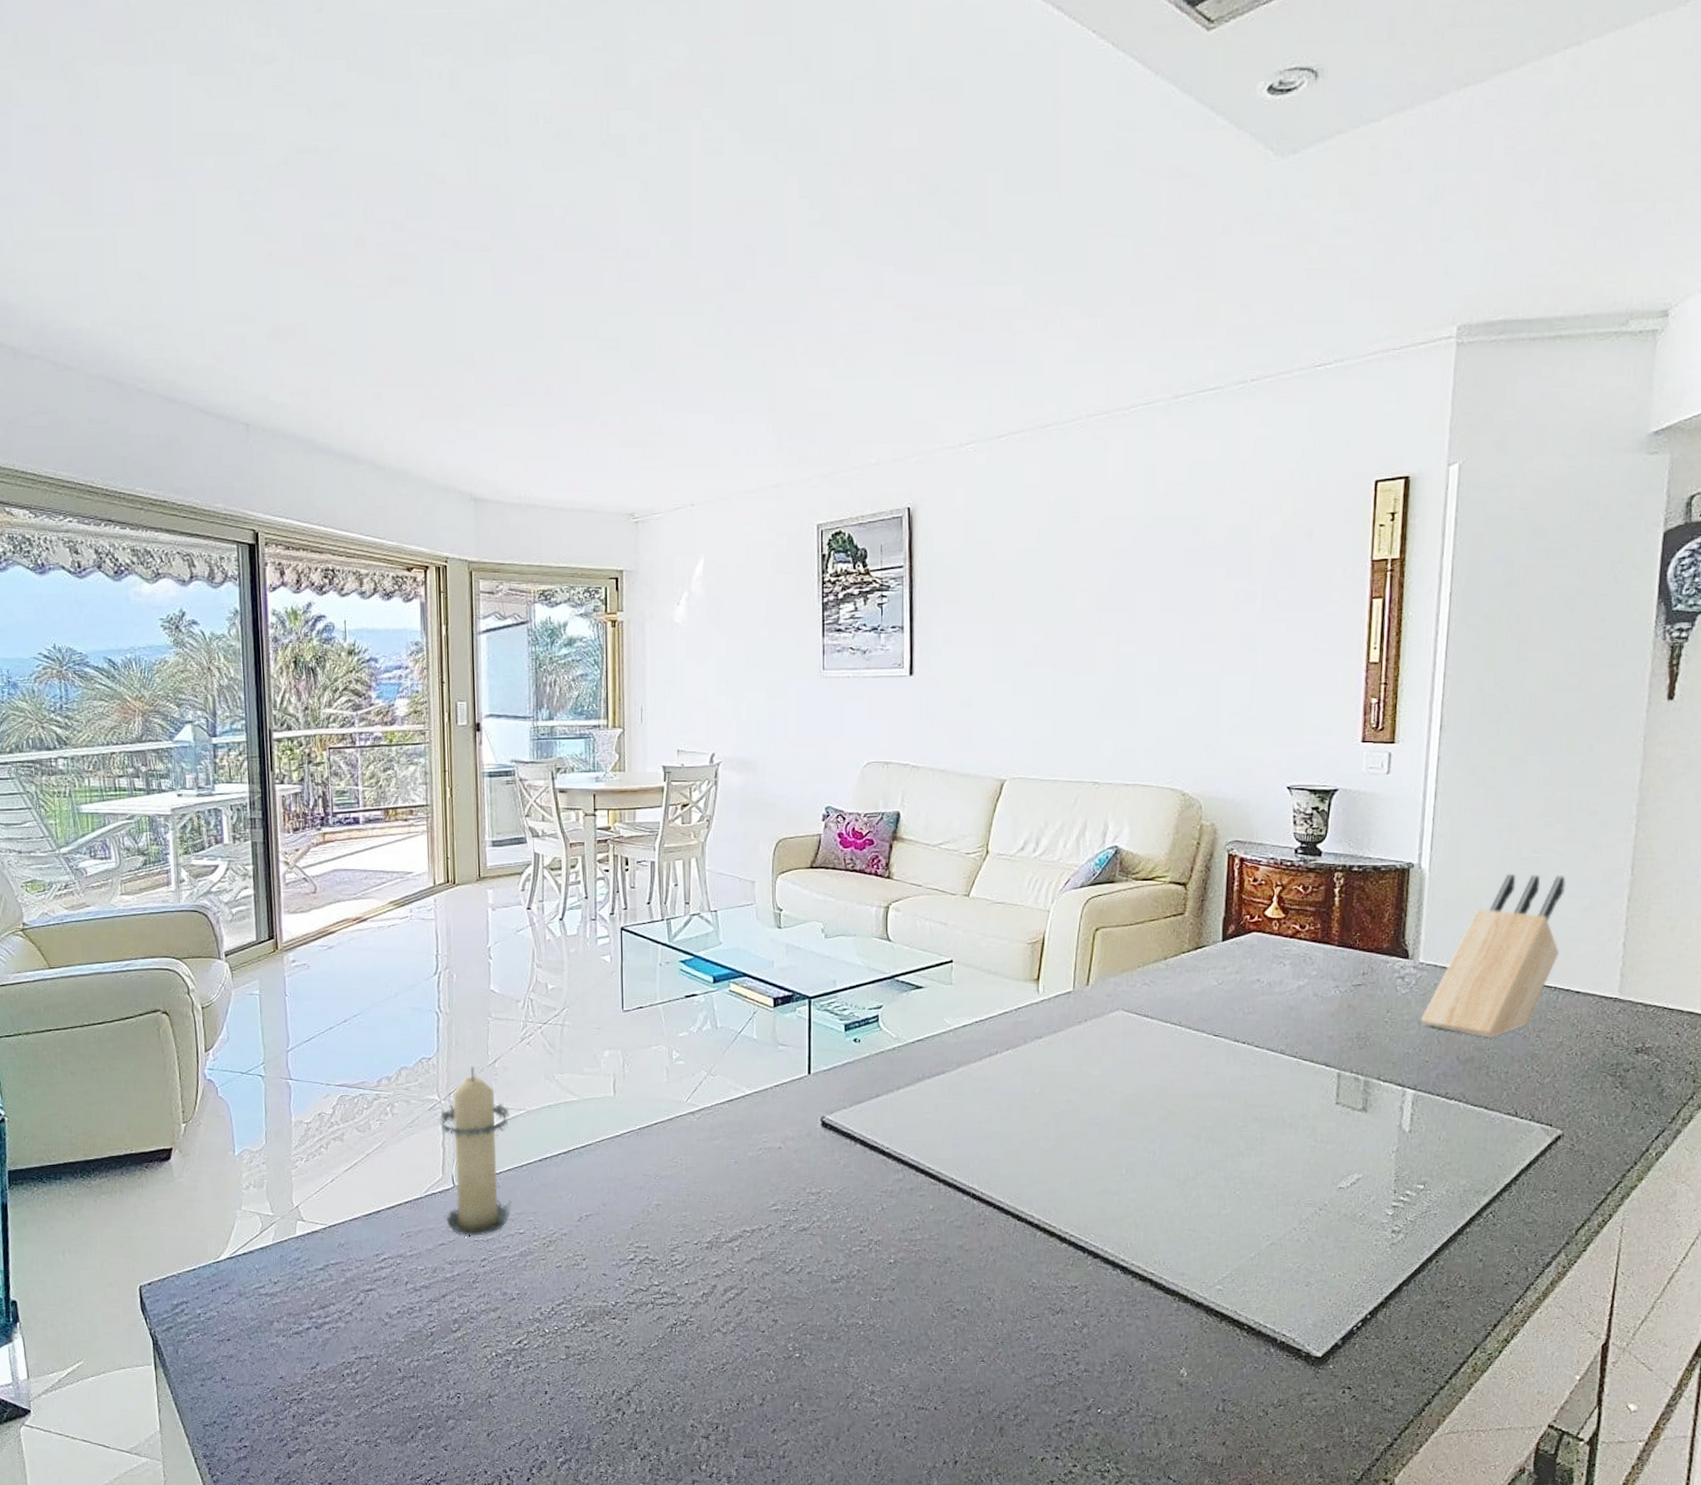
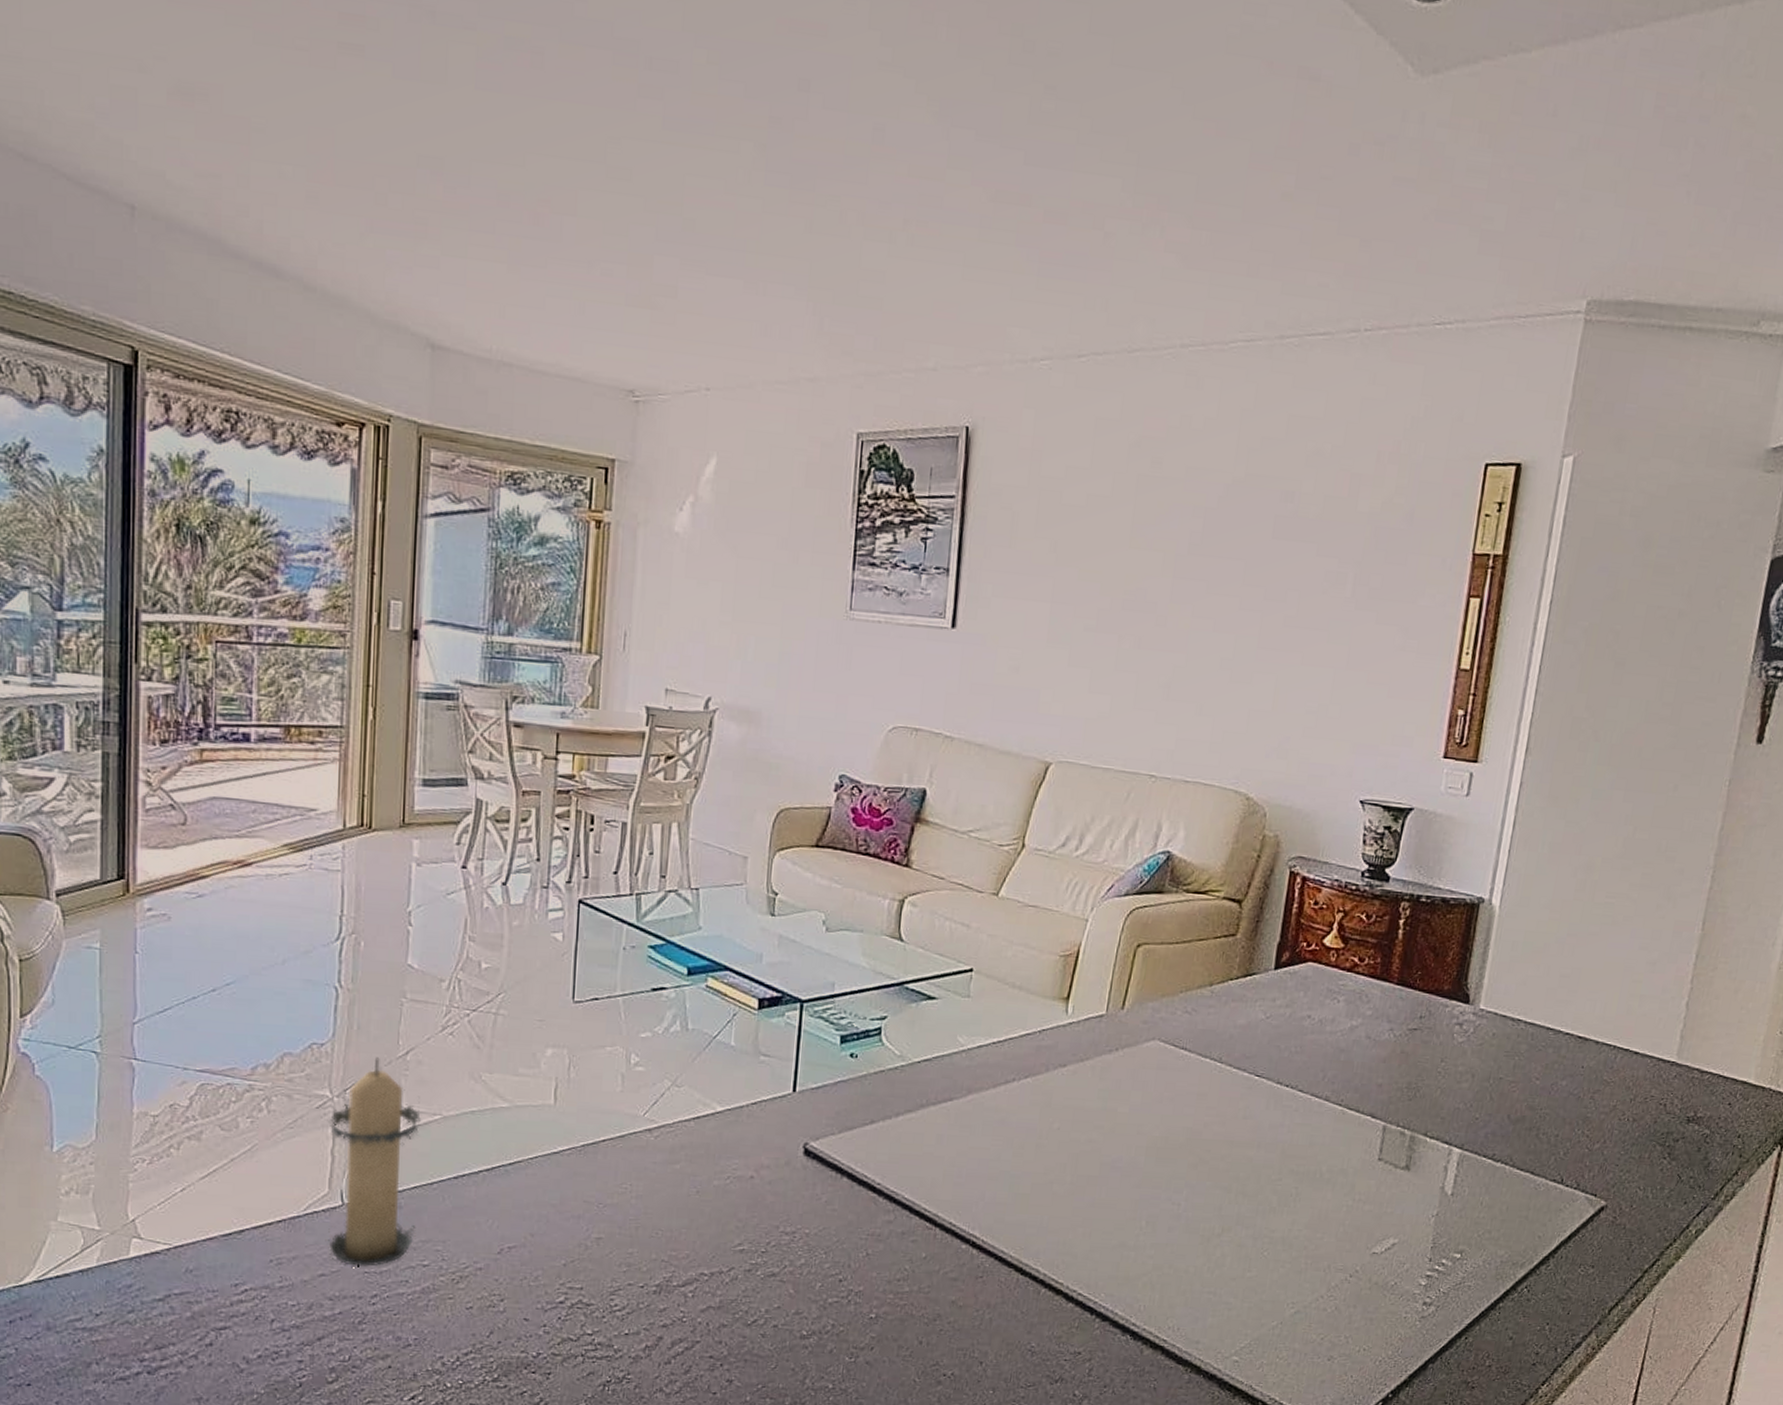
knife block: present [1420,873,1566,1038] -> none [1475,918,1637,1097]

